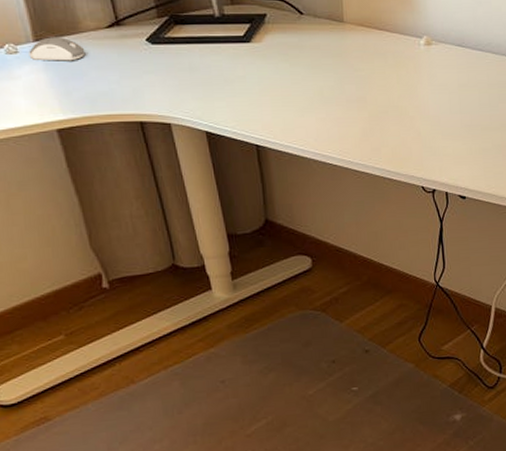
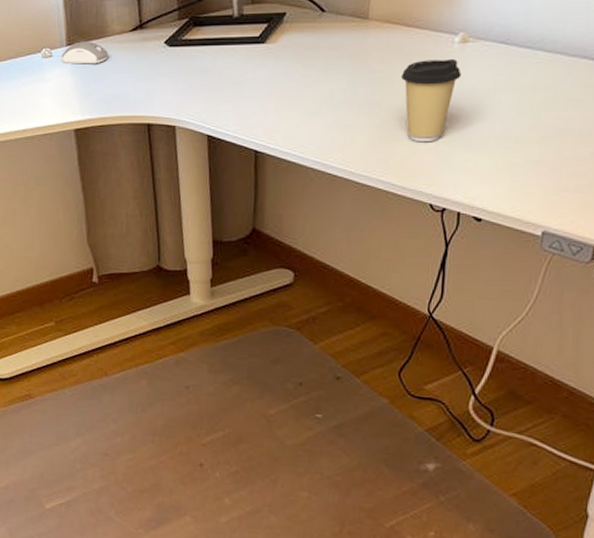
coffee cup: none [380,59,431,133] -> present [401,59,462,143]

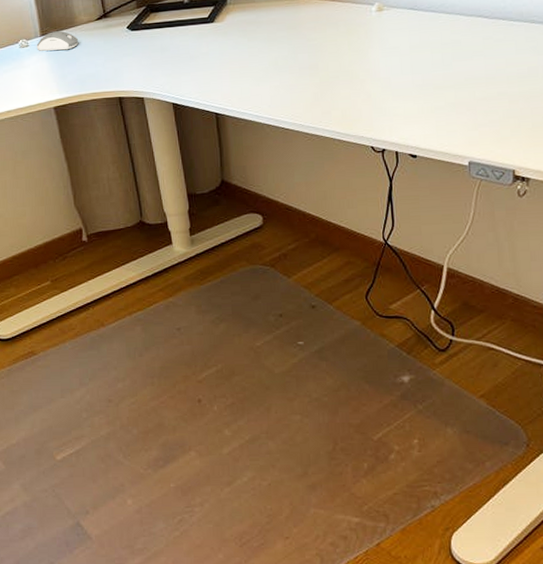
coffee cup: present [401,59,462,143] -> none [332,25,382,95]

